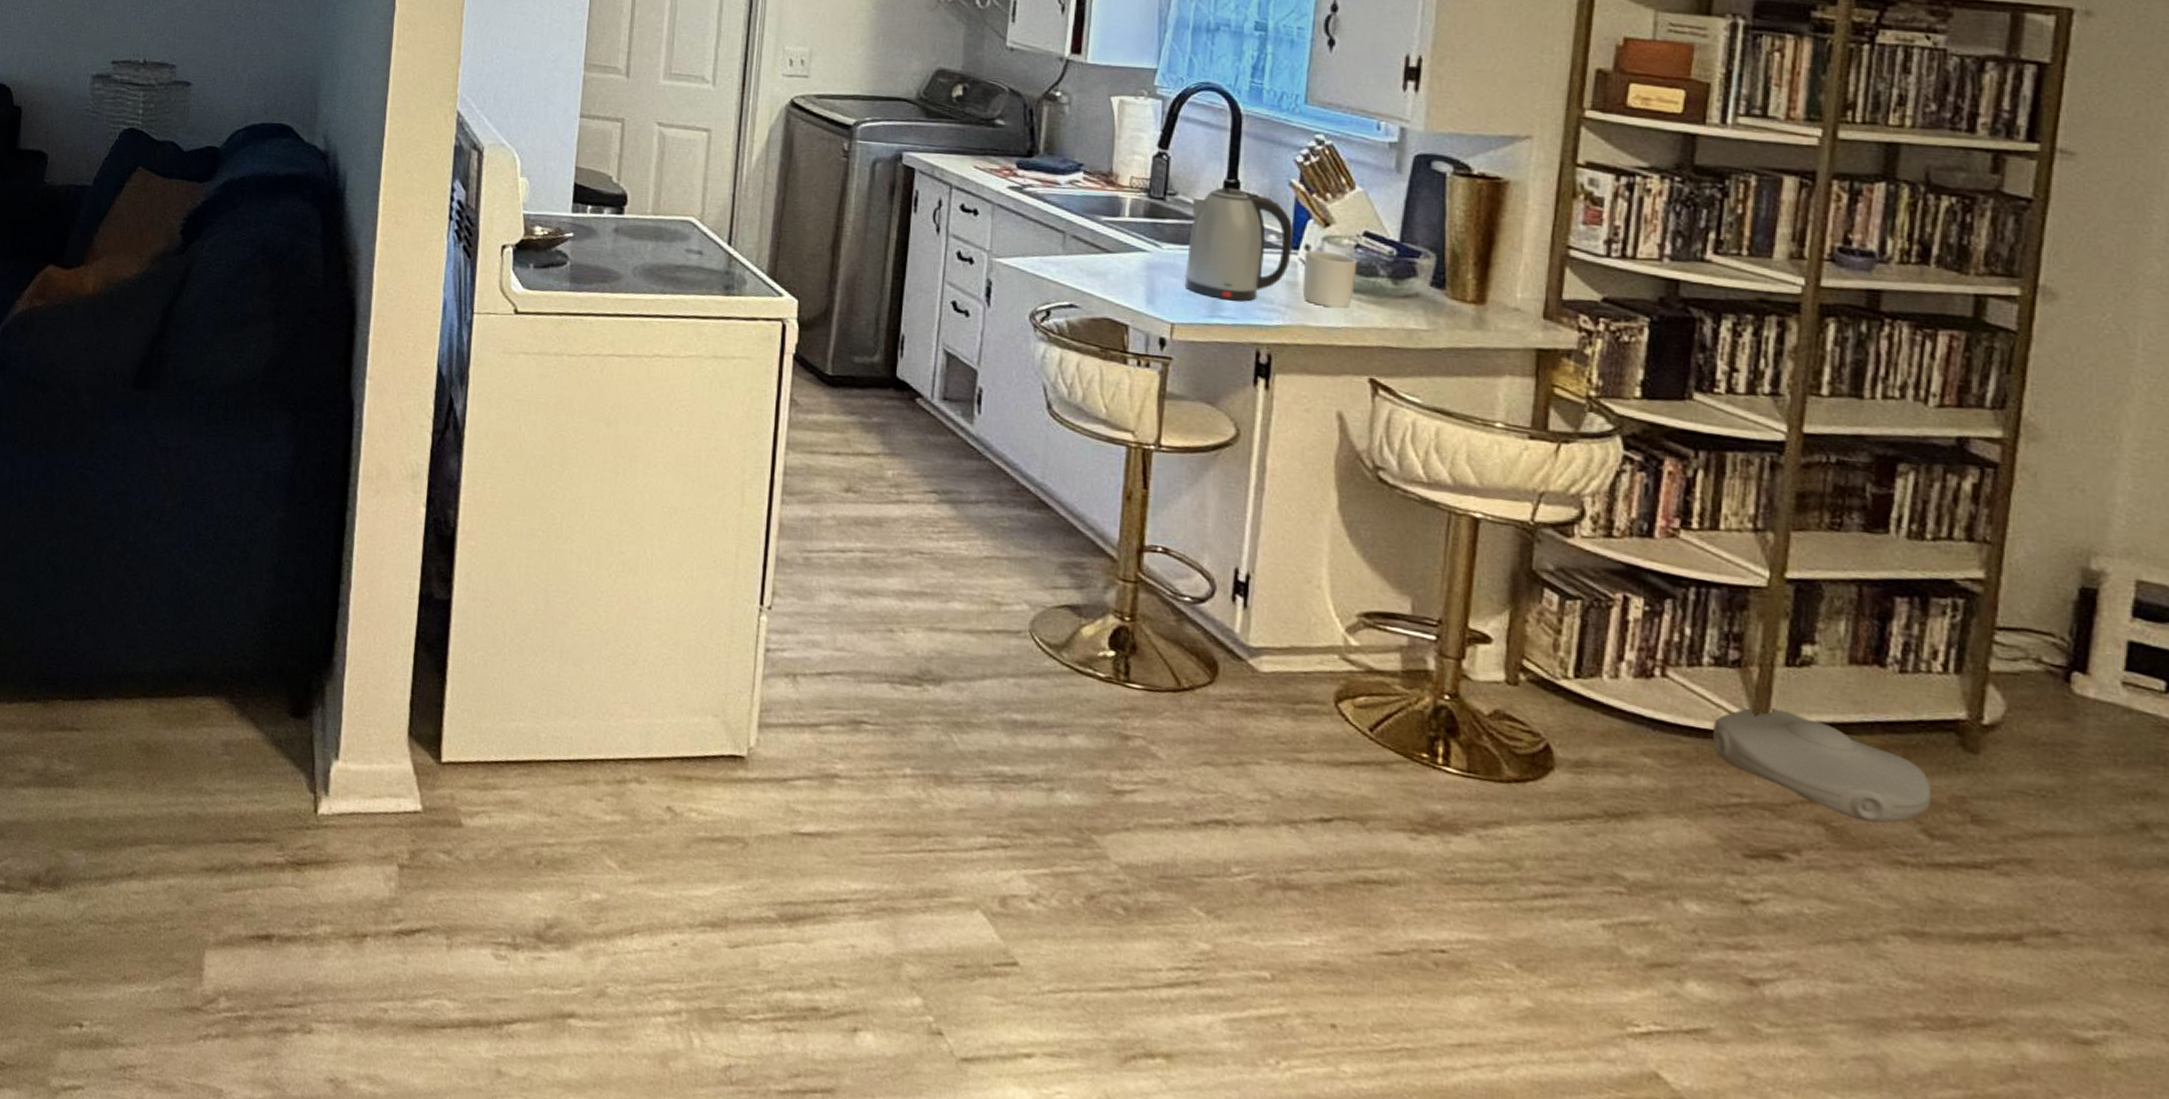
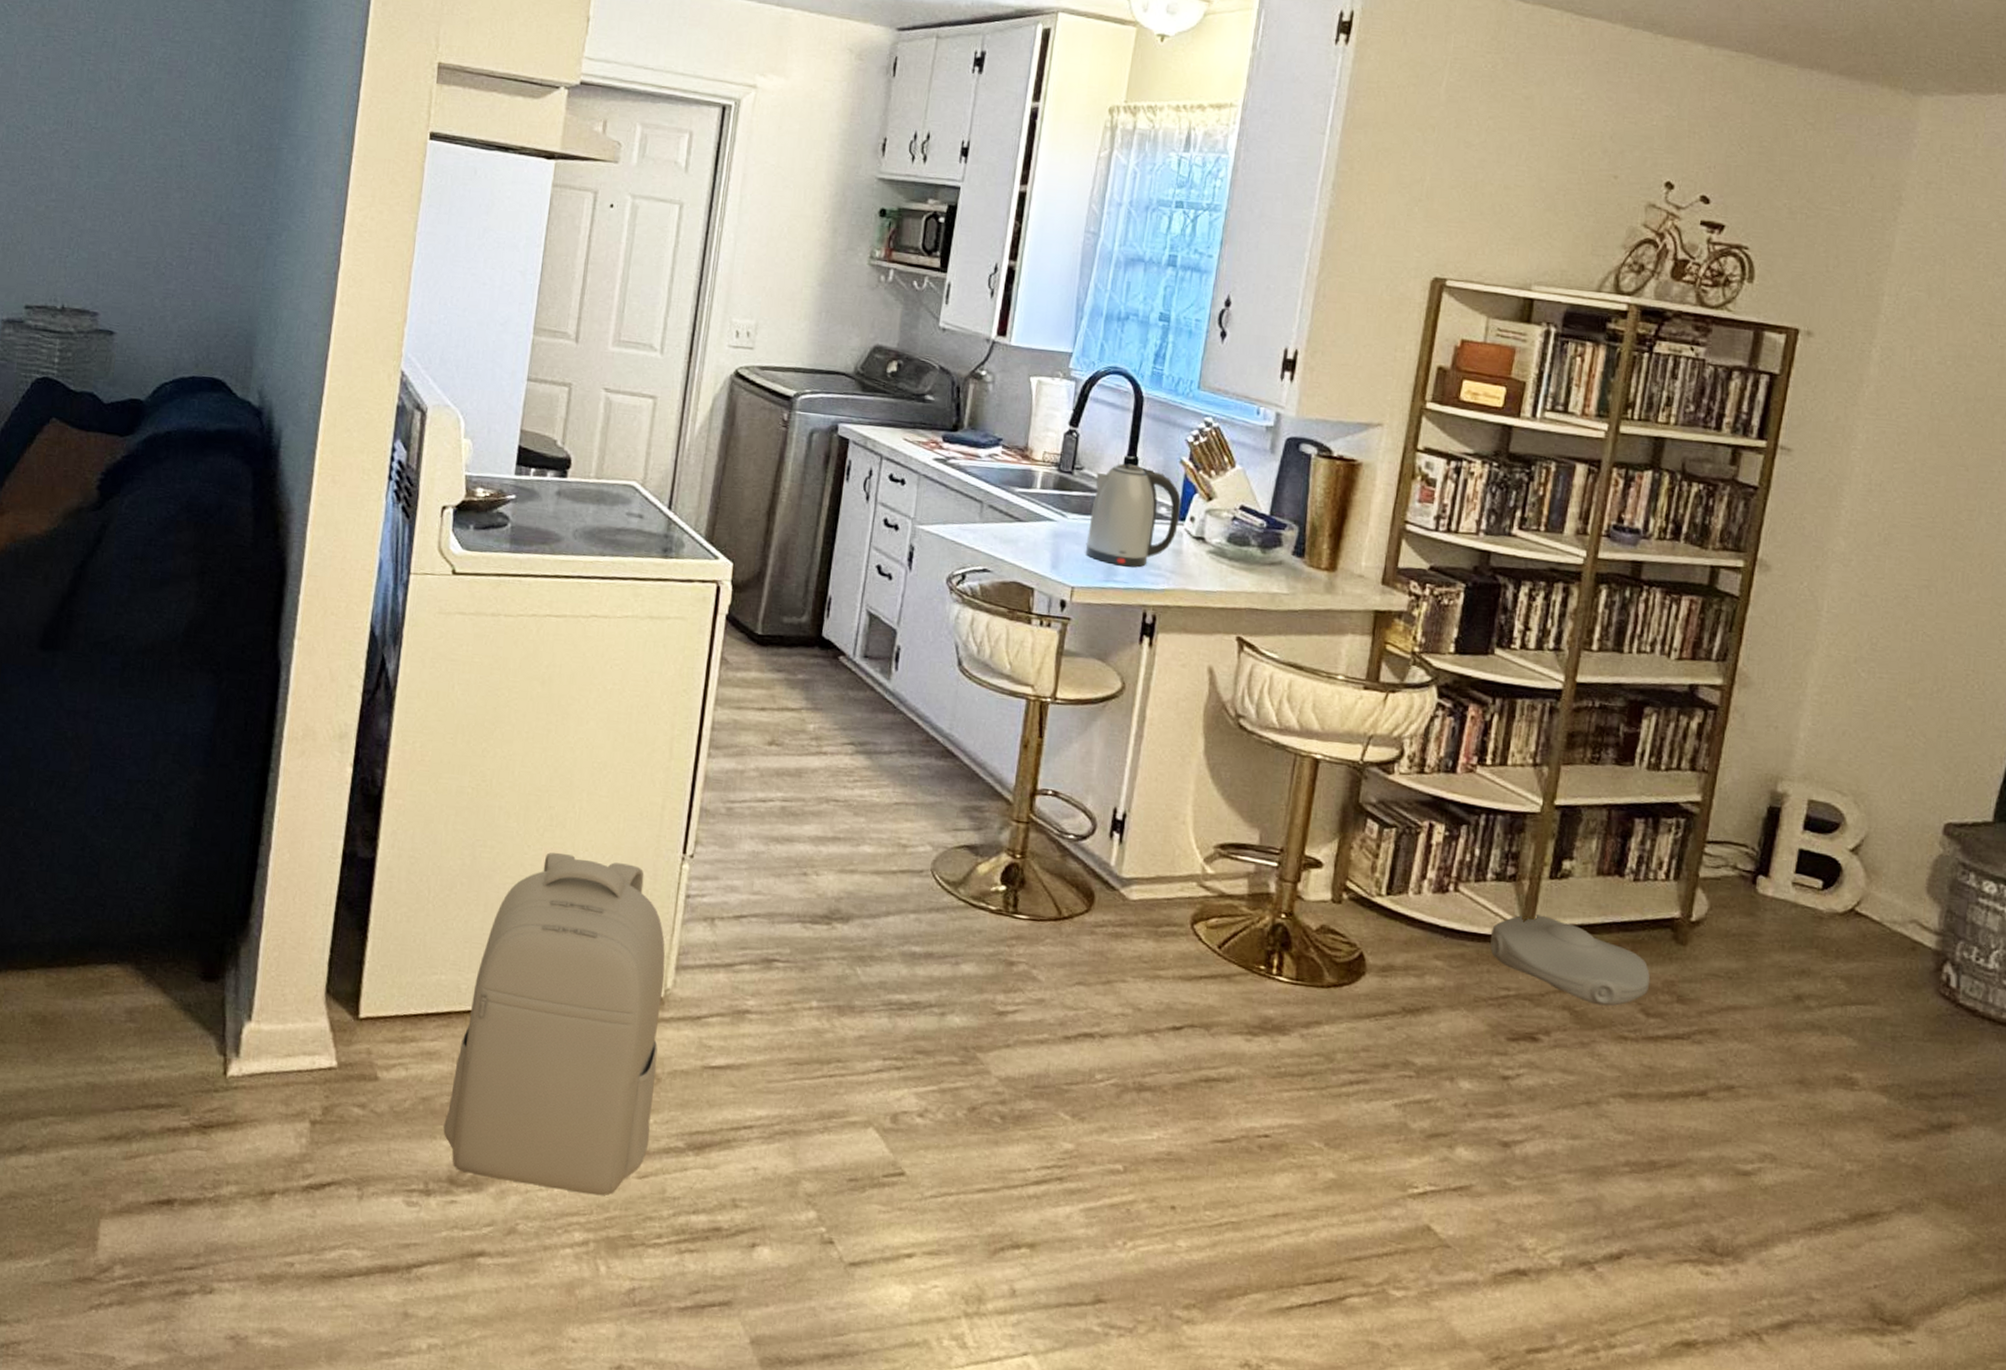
backpack: none [528,599,747,964] -> present [443,852,665,1195]
mug: present [1302,250,1358,308] -> none [1185,522,1234,574]

